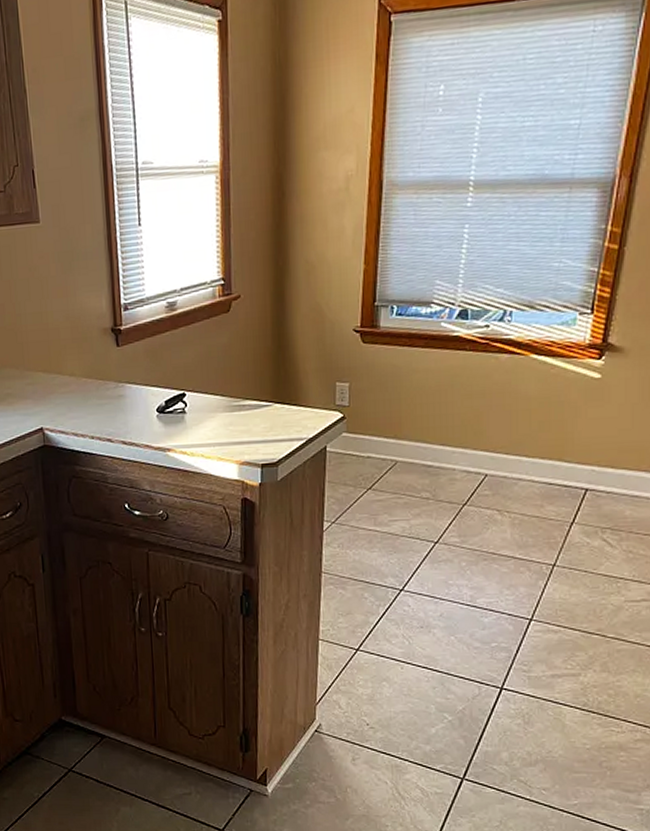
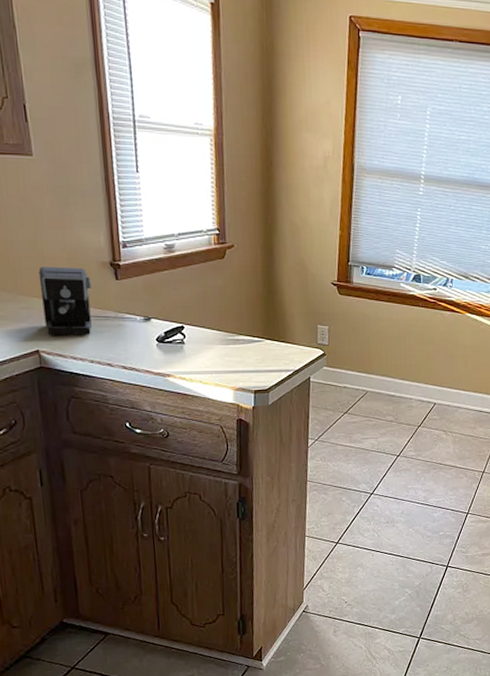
coffee maker: none [43,336,152,411] -> present [38,266,152,335]

